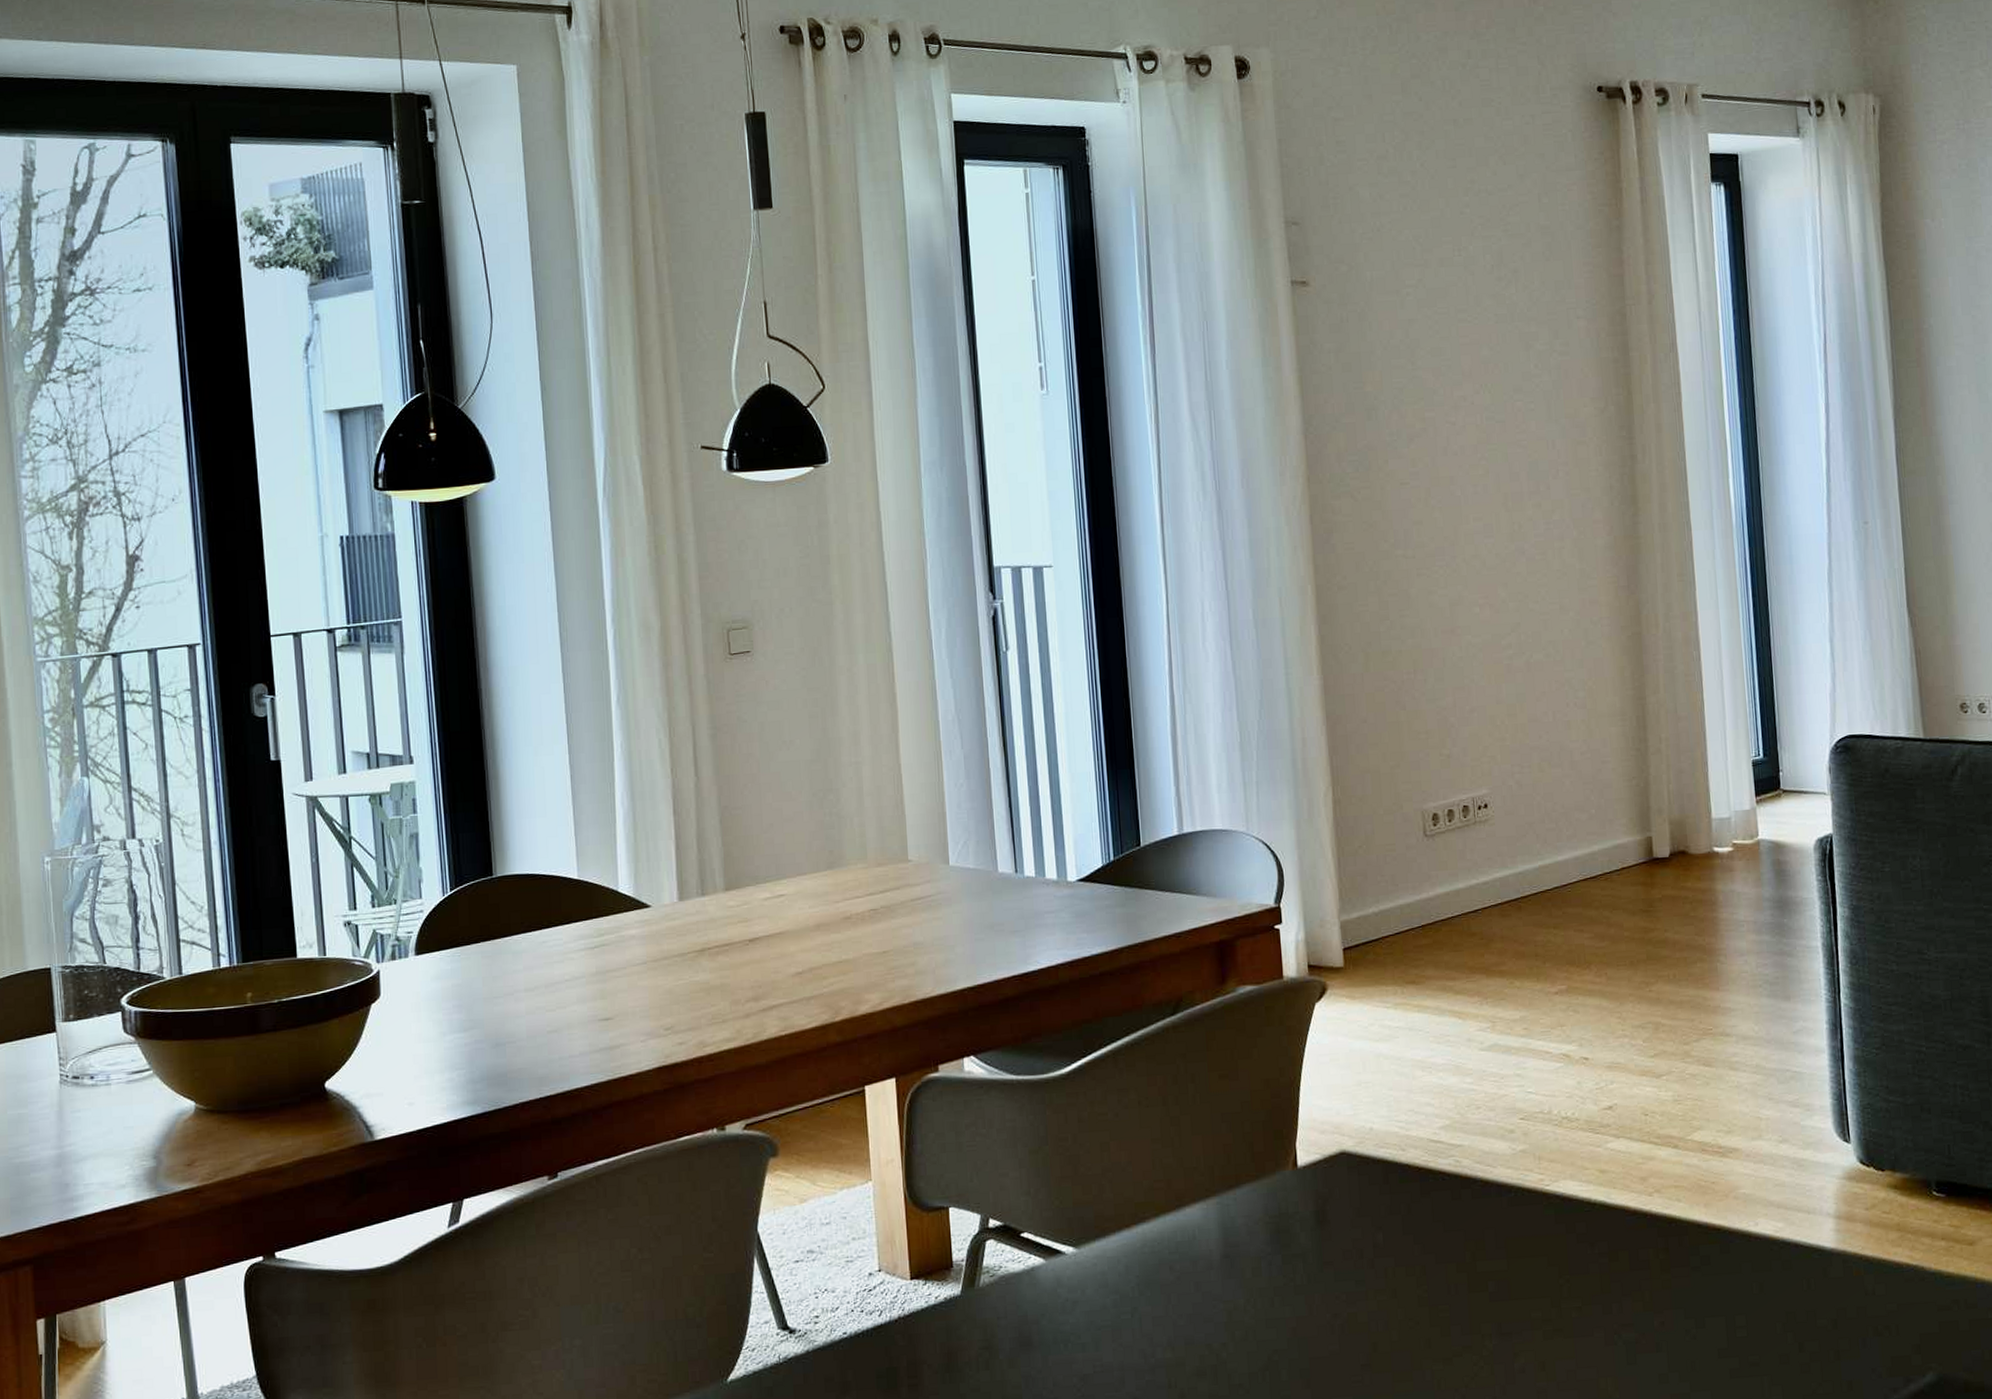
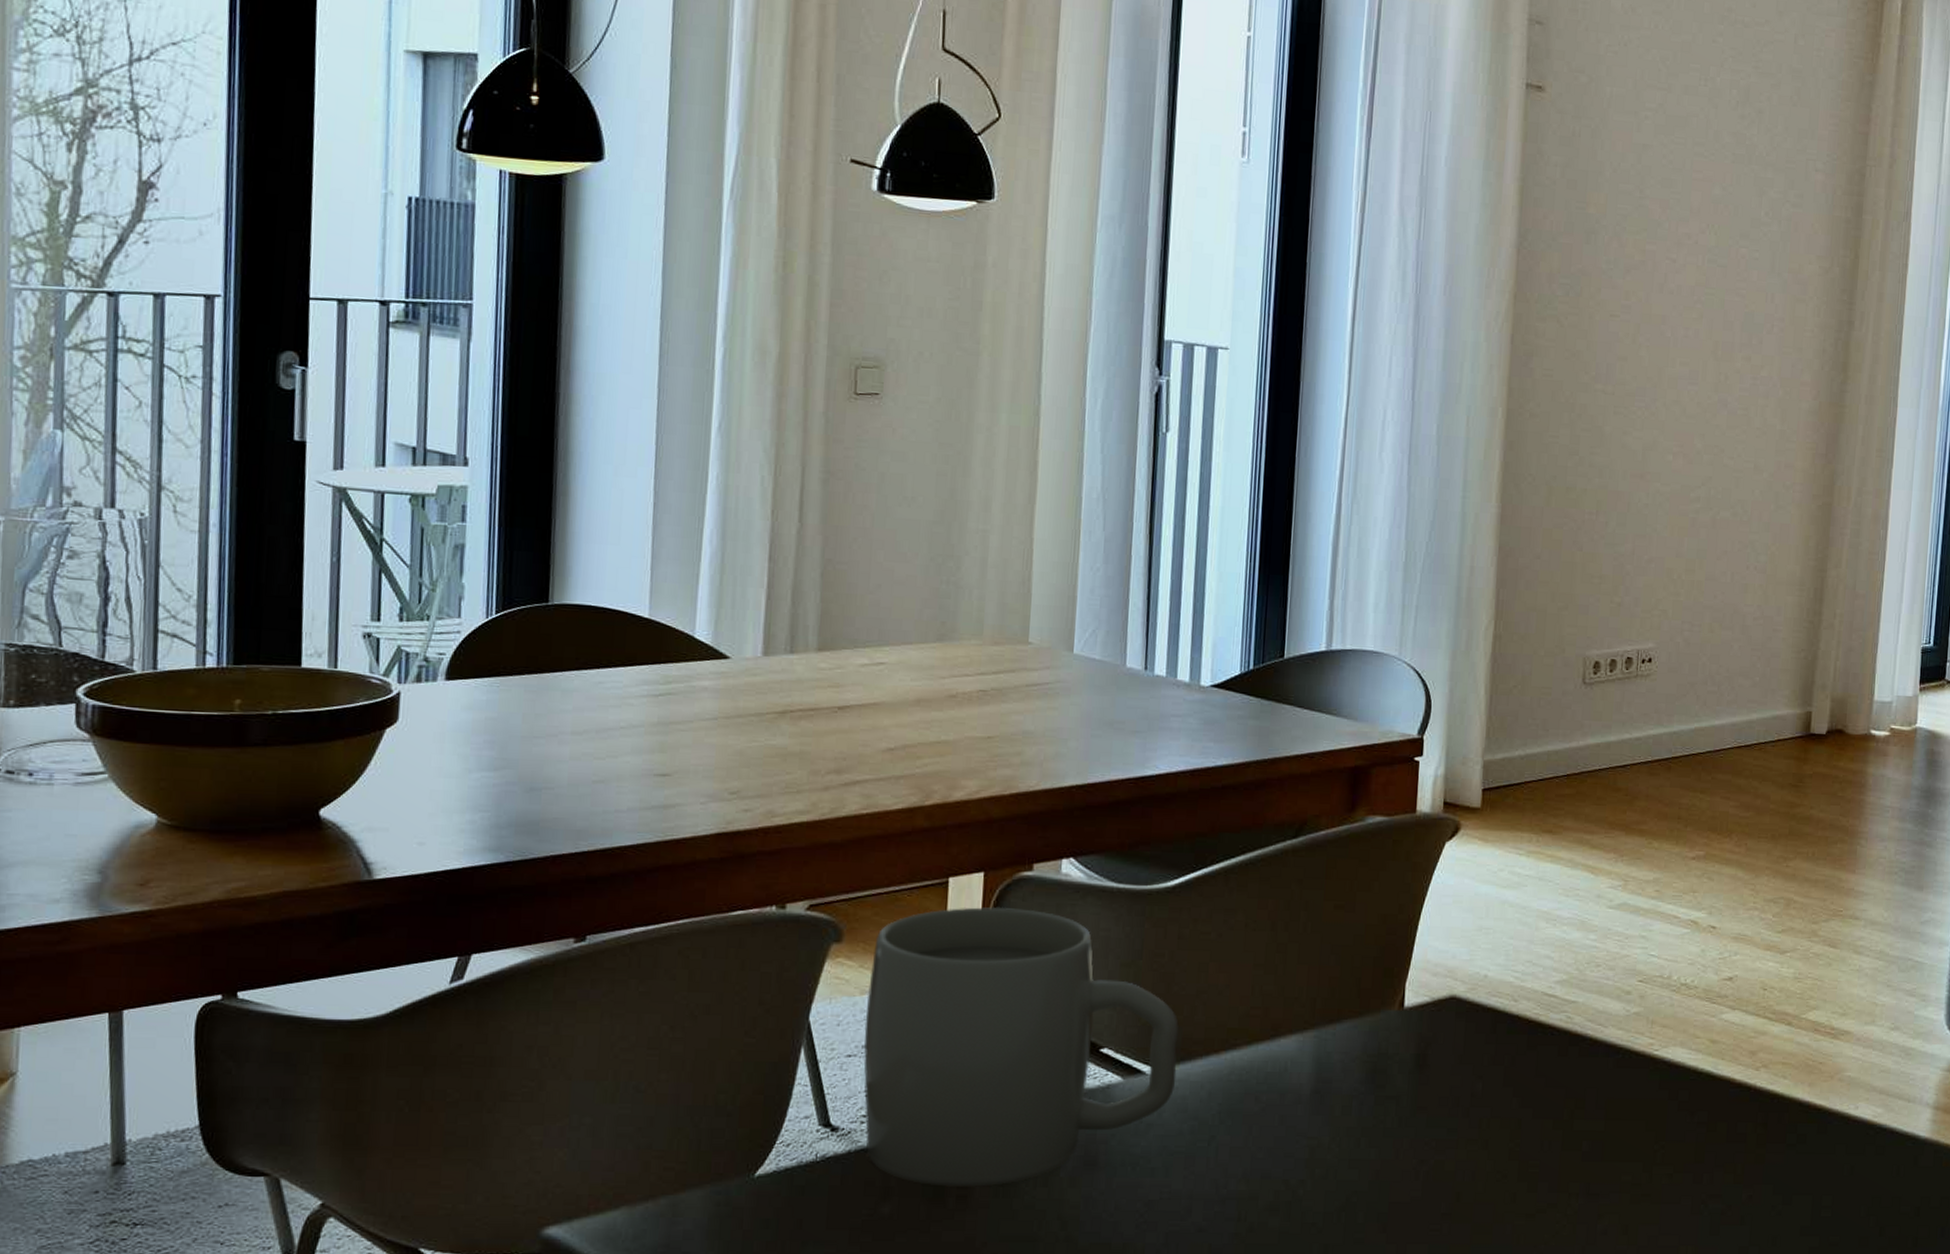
mug: none [806,1108,1094,1378] -> present [863,906,1179,1188]

